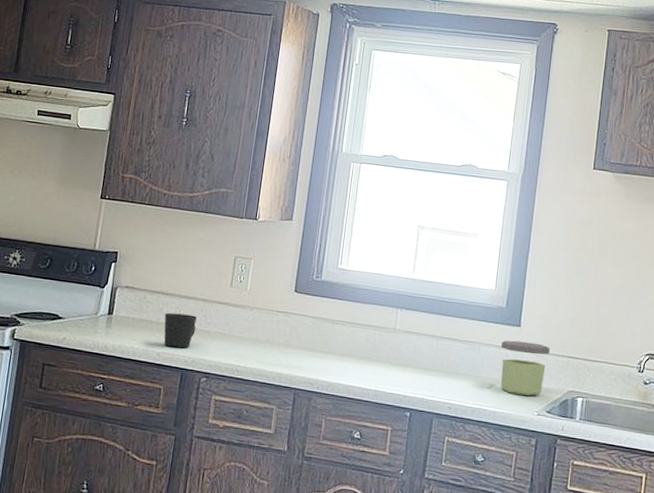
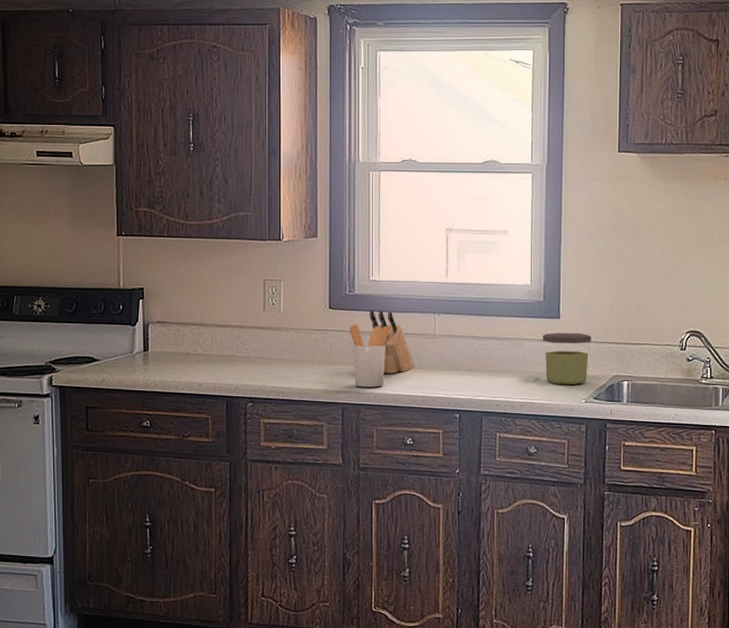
cup: present [163,312,197,348] -> none [201,343,235,377]
utensil holder: none [310,310,354,376] -> present [350,324,393,387]
knife block: none [333,297,372,364] -> present [369,310,415,374]

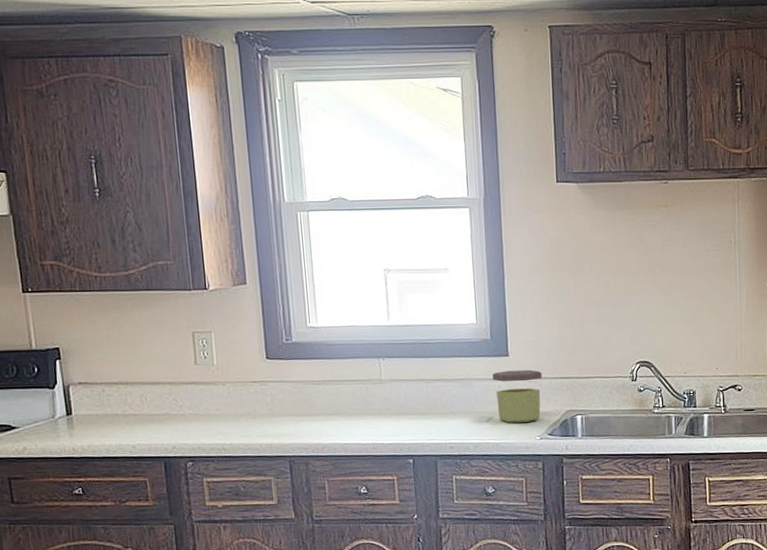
utensil holder: present [350,324,393,387] -> none [290,373,336,439]
knife block: present [369,310,415,374] -> none [310,358,362,423]

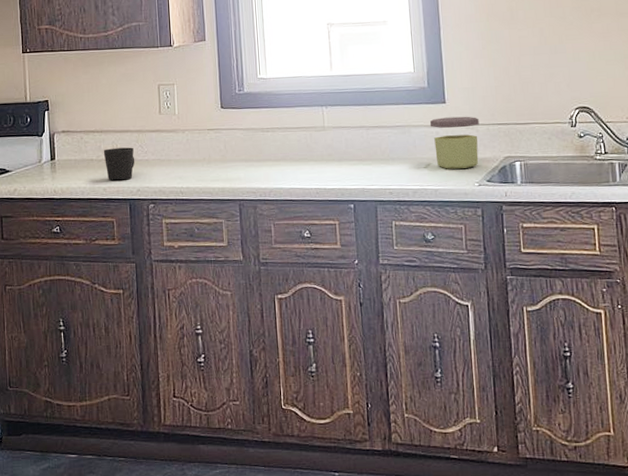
cup: none [130,401,169,438] -> present [103,147,135,181]

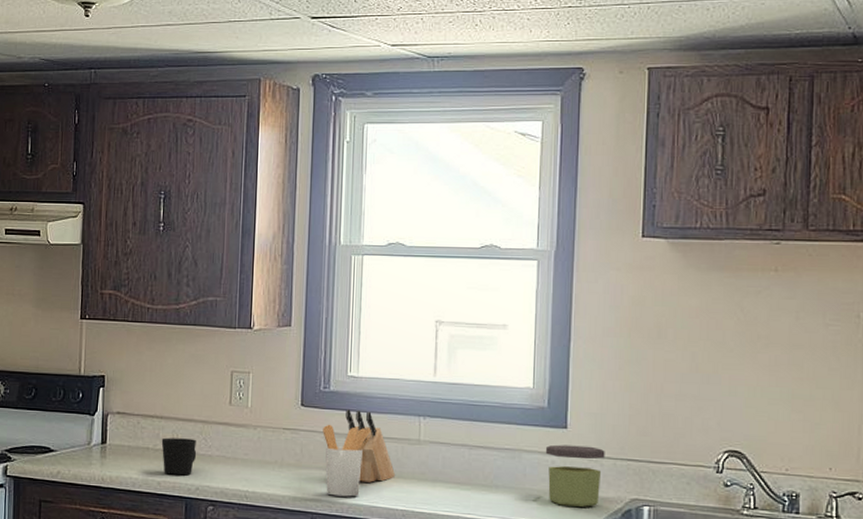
utensil holder: none [241,121,283,183] -> present [323,424,371,497]
knife block: none [259,107,307,168] -> present [345,409,395,483]

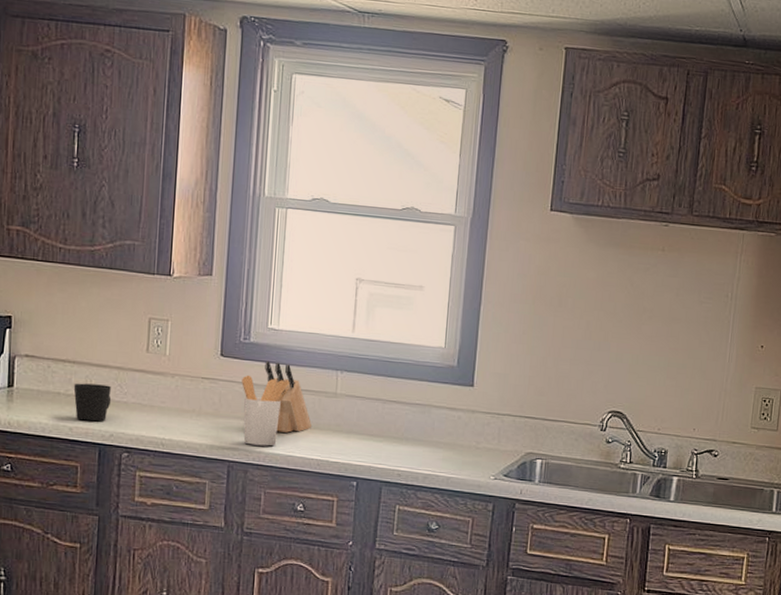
jar: present [546,444,605,507] -> none [453,401,506,459]

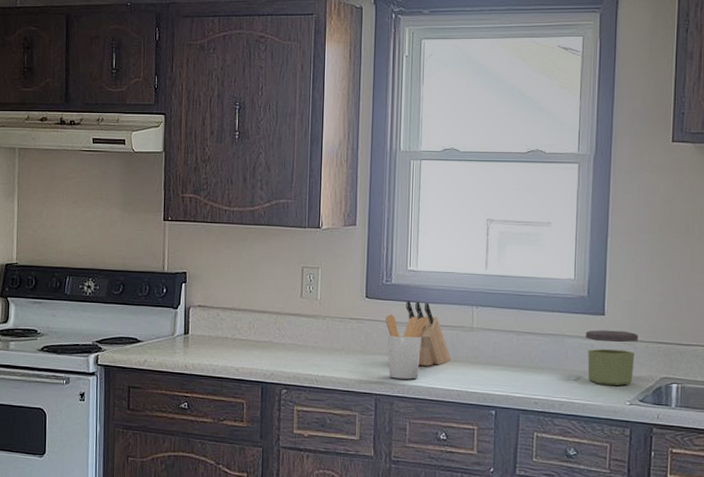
cup: present [73,383,112,422] -> none [239,328,271,362]
jar: none [453,401,506,459] -> present [586,330,638,385]

